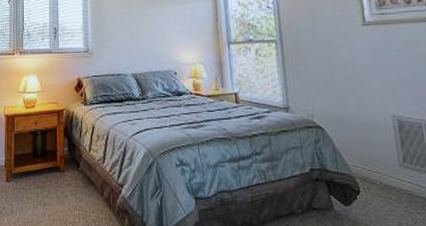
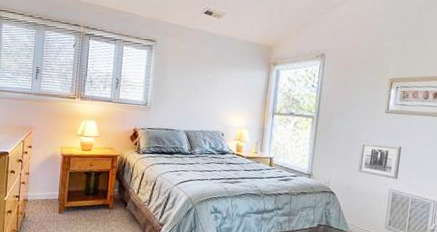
wall art: none [341,62,400,102] -> present [358,142,402,179]

